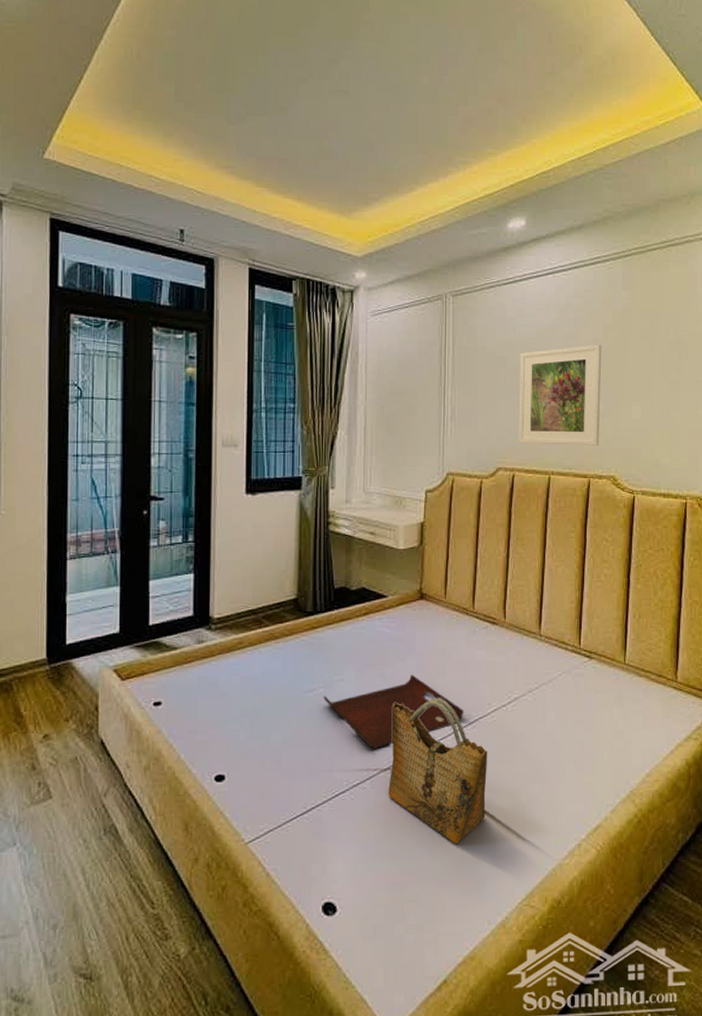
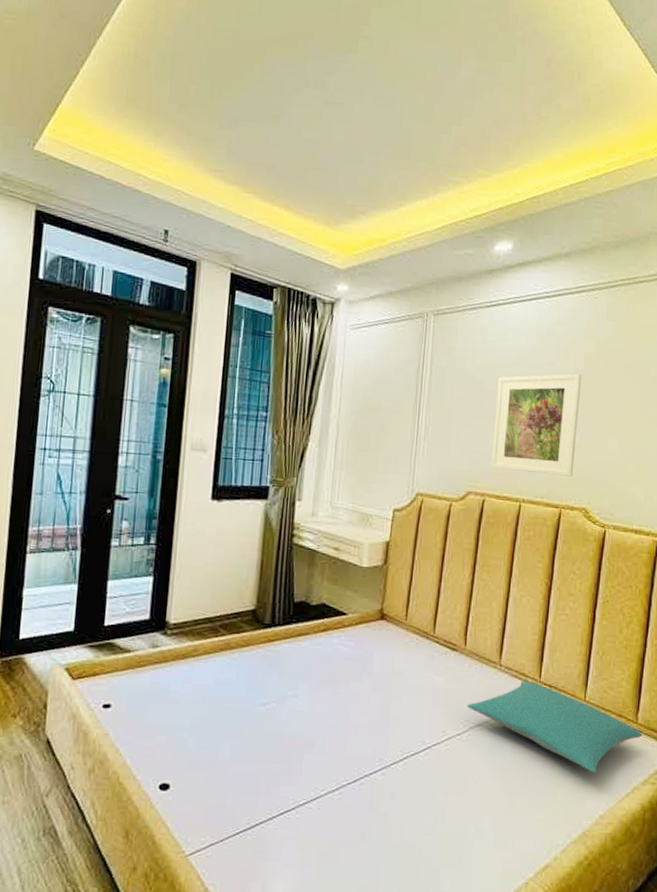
serving tray: present [323,674,463,749] -> none [275,695,417,769]
grocery bag: present [388,698,488,845] -> none [334,721,439,873]
pillow: none [511,648,683,733] -> present [467,680,643,773]

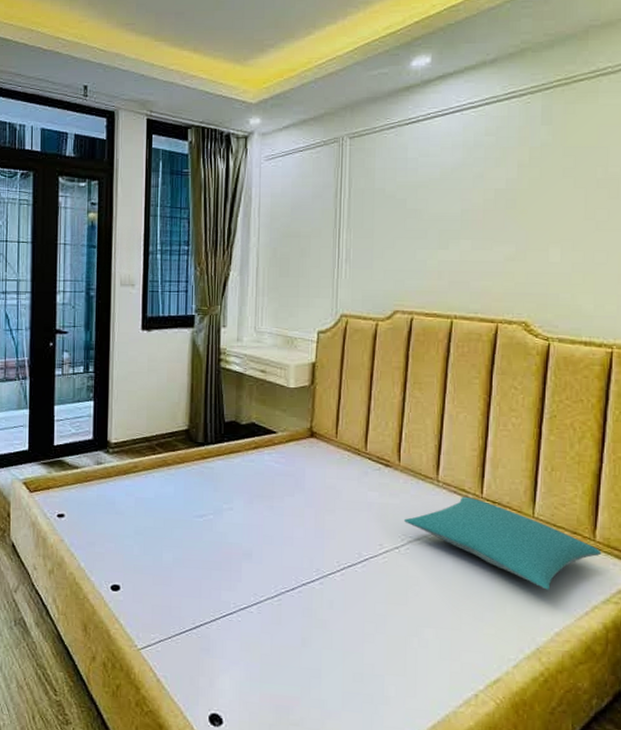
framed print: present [491,373,582,476] -> none [418,183,515,290]

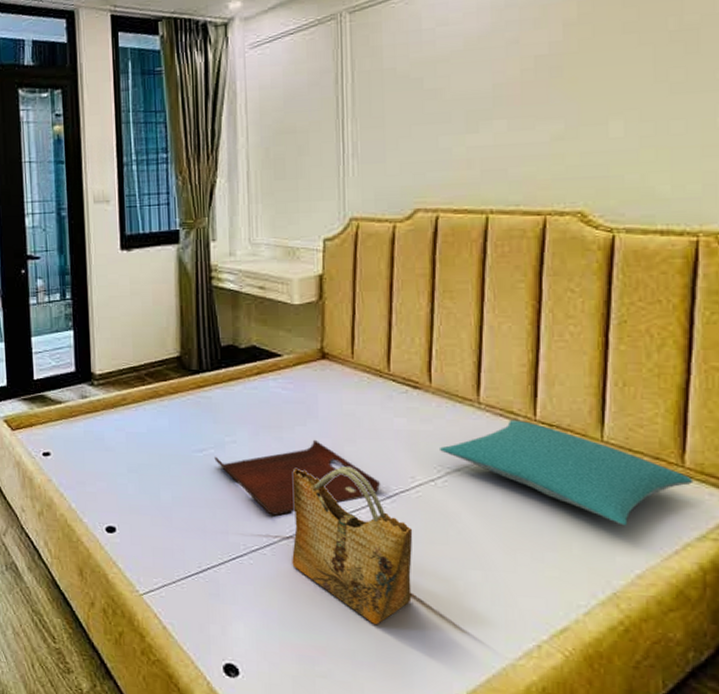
serving tray: none [213,509,353,577] -> present [214,439,380,516]
grocery bag: none [275,534,379,677] -> present [292,467,413,625]

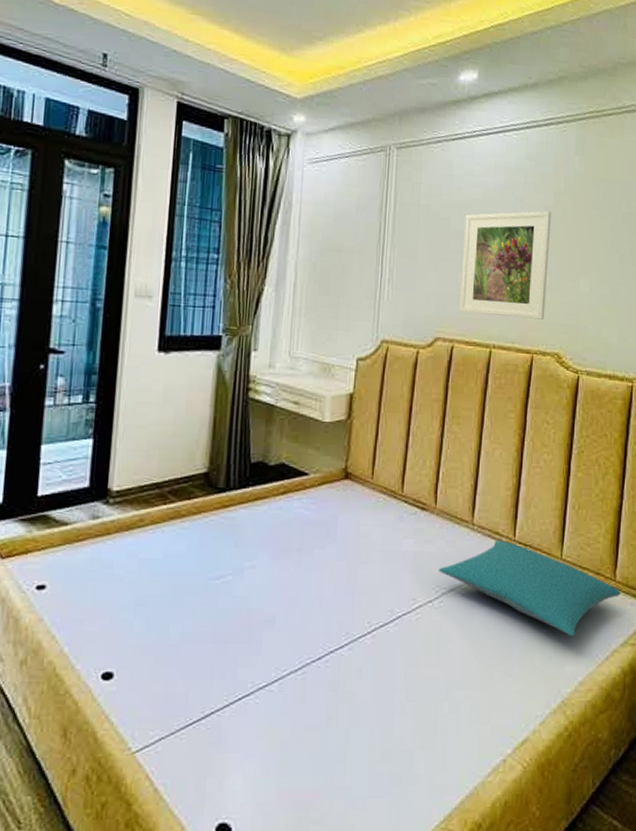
serving tray: present [214,439,380,516] -> none [231,562,386,647]
grocery bag: present [292,467,413,625] -> none [298,591,411,758]
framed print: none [441,47,561,179] -> present [459,210,552,320]

